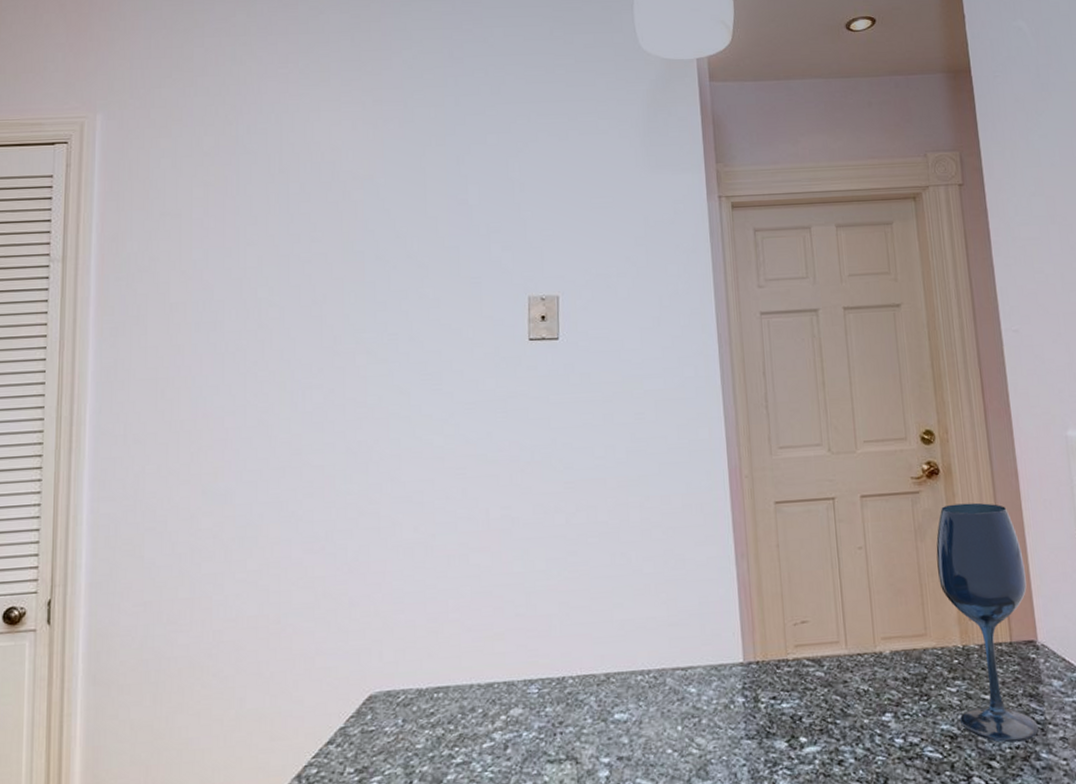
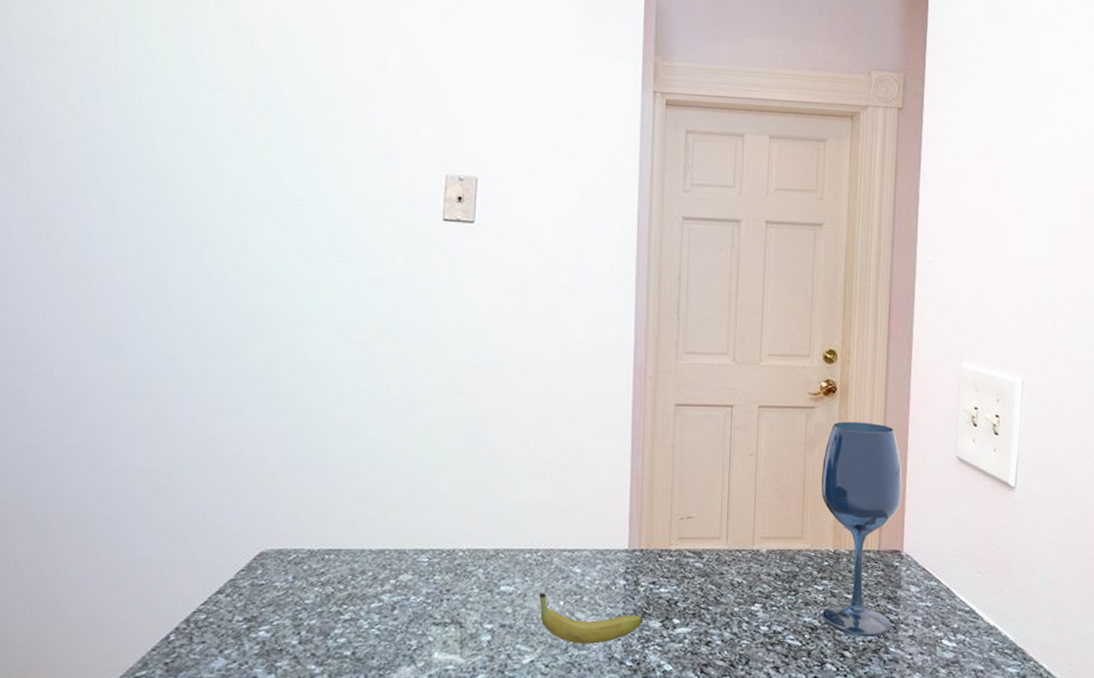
fruit: none [655,718,767,774] -> present [539,593,643,644]

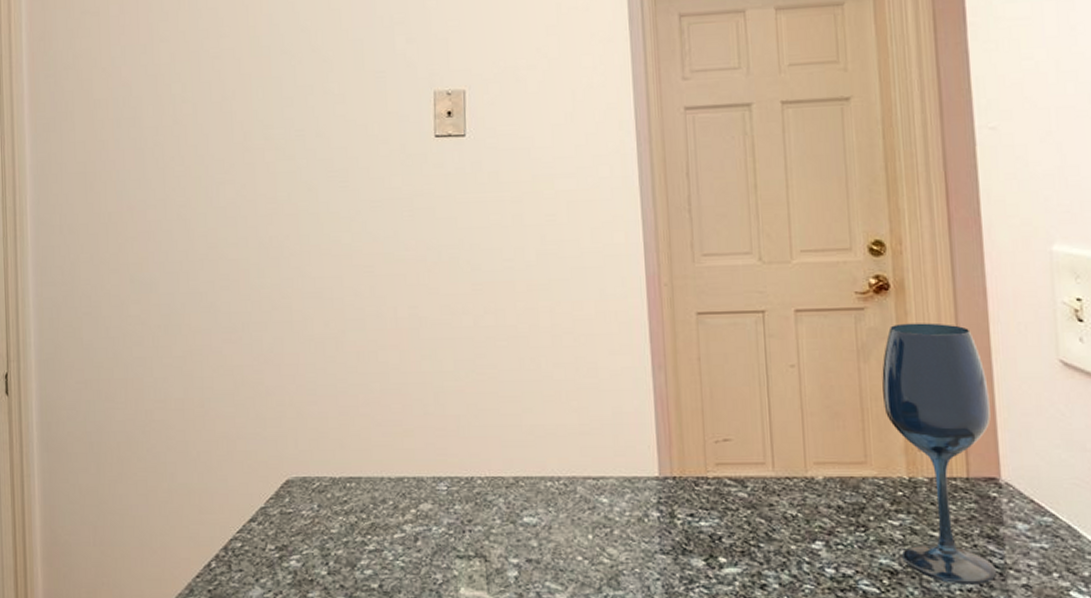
fruit: present [539,593,643,644] -> none [565,525,683,584]

